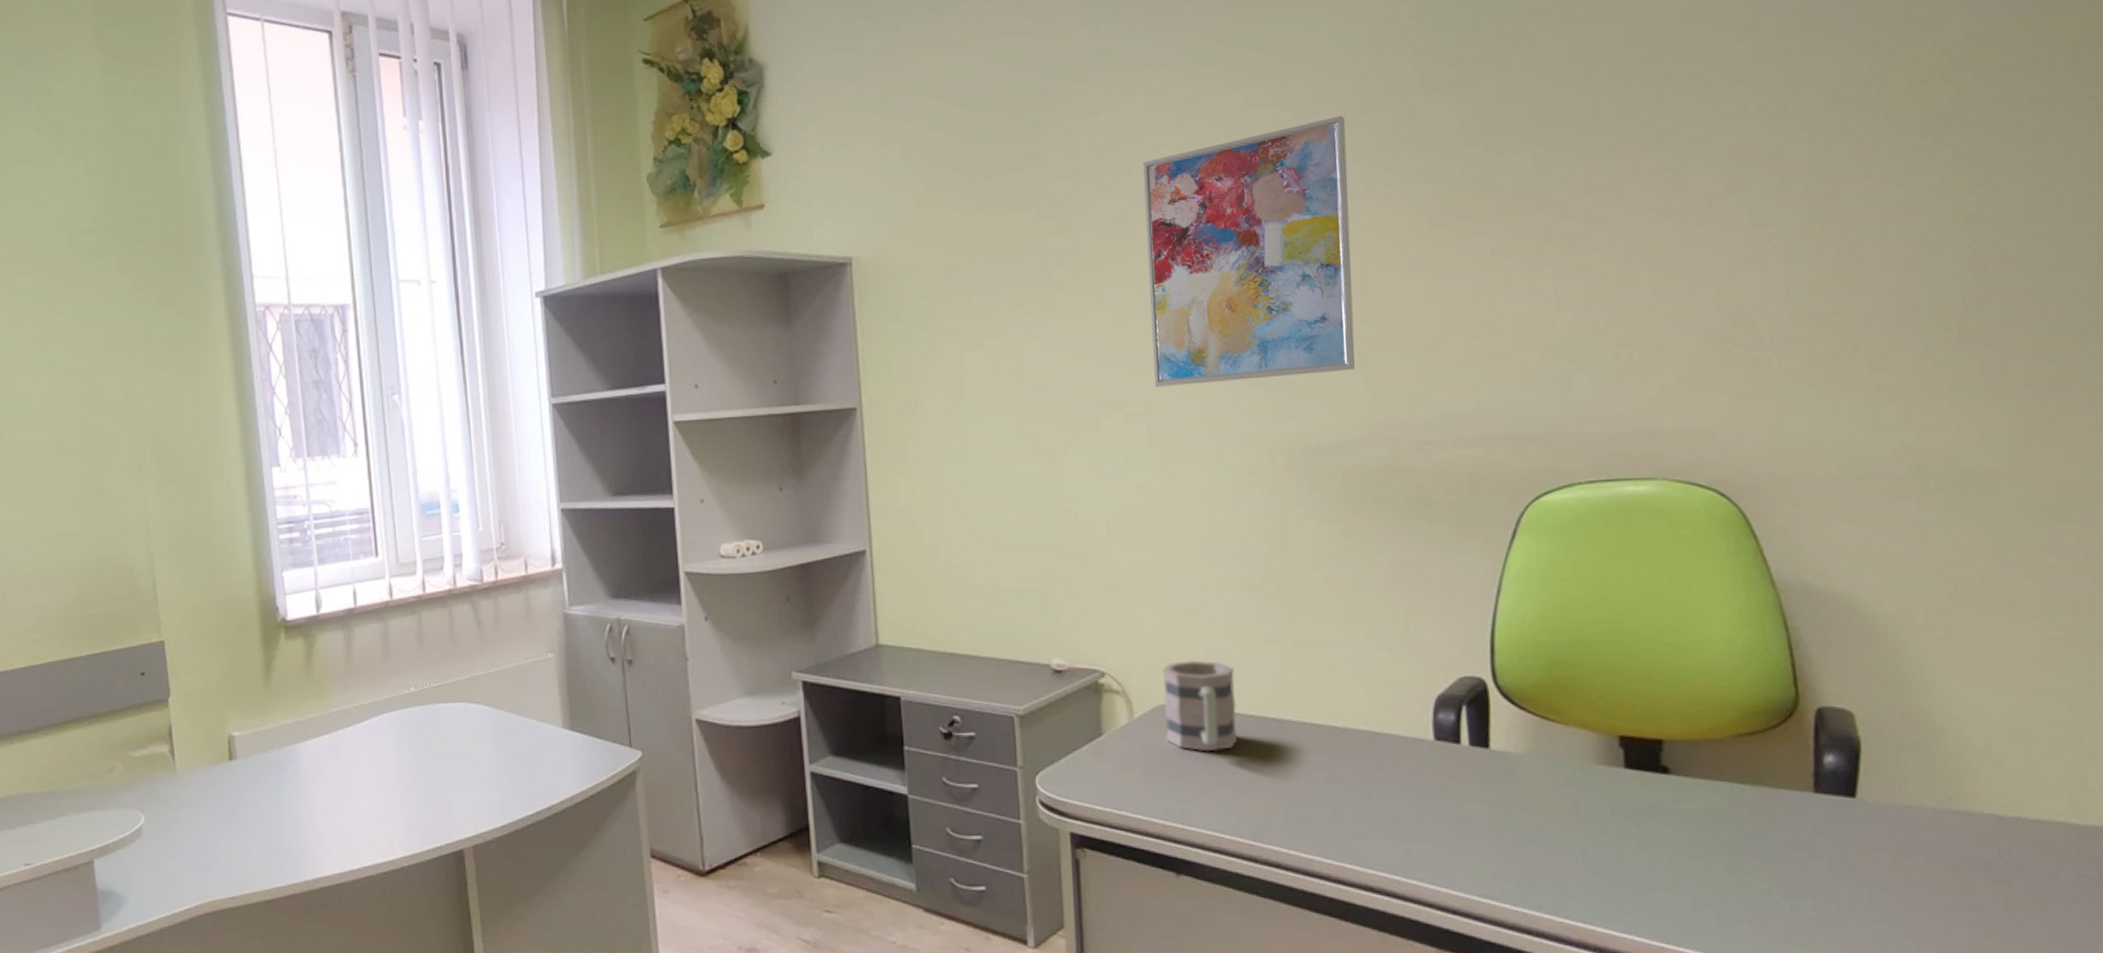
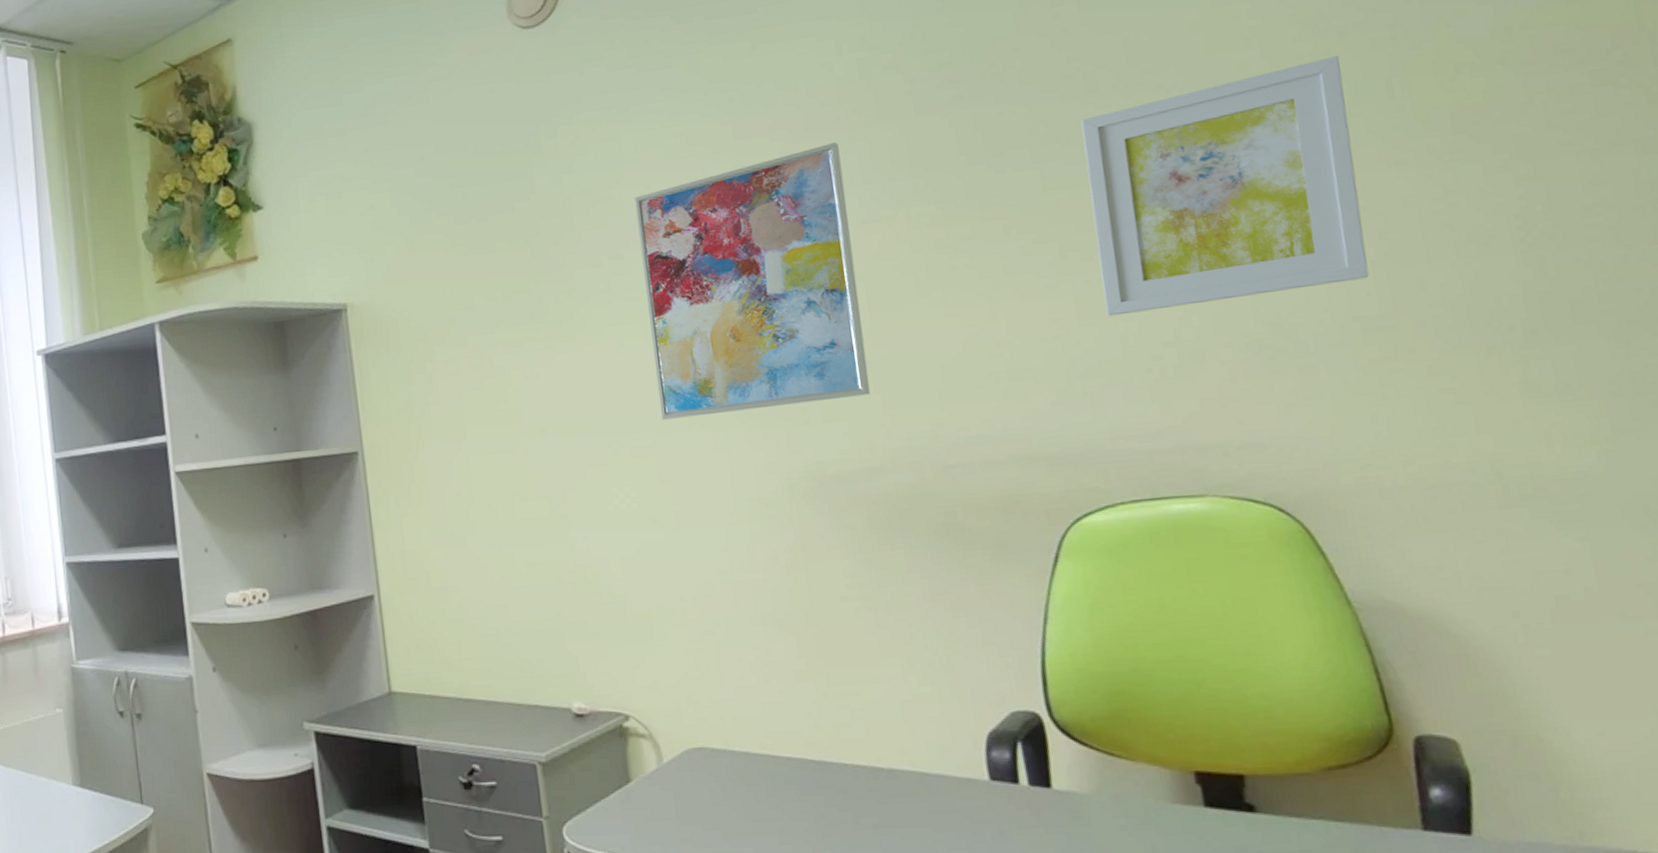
mug: present [1162,660,1238,752] -> none [689,700,776,798]
wall art: none [1577,53,1827,303] -> present [1081,55,1370,317]

